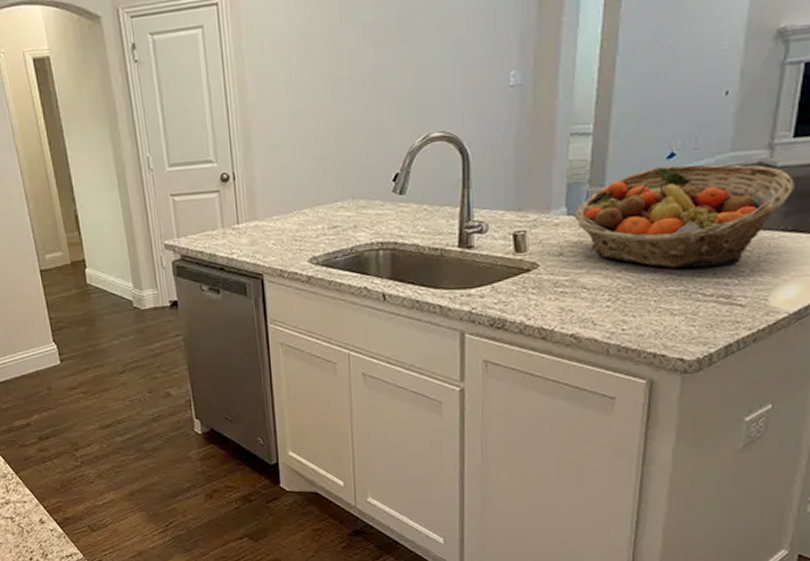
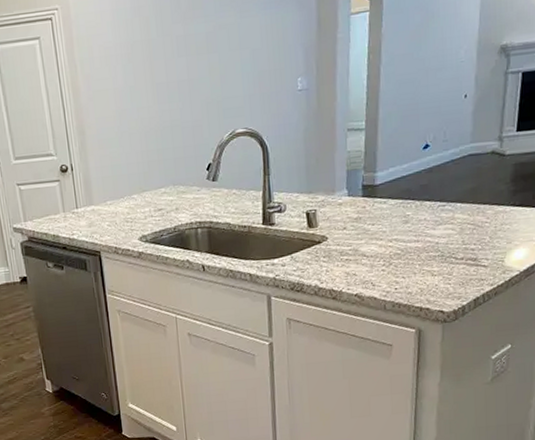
fruit basket: present [573,164,795,268] -> none [353,153,519,238]

